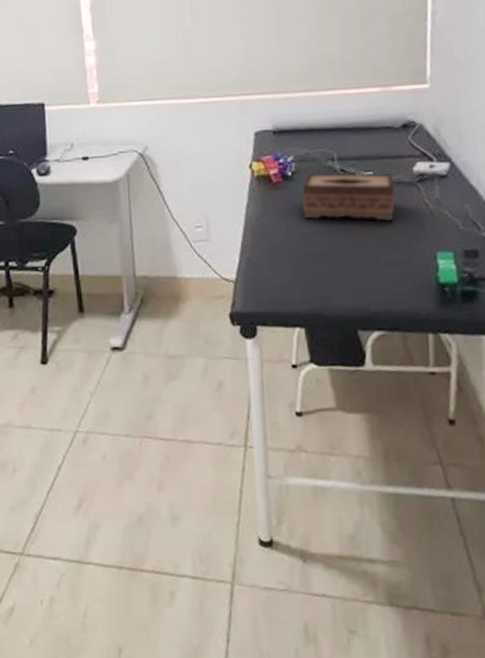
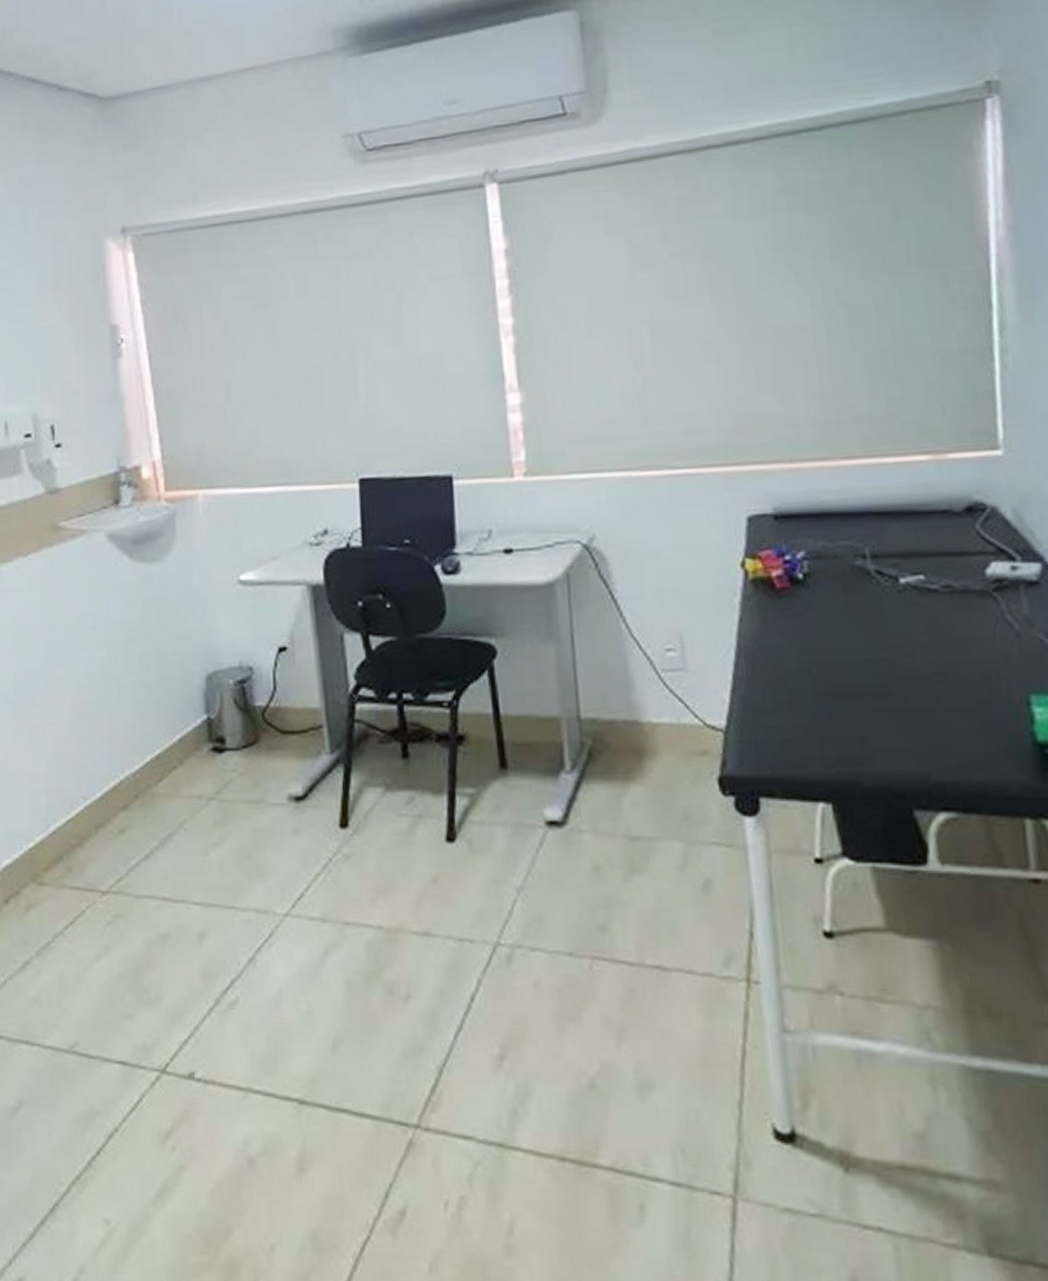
tissue box: present [301,172,396,221] -> none [819,574,962,648]

